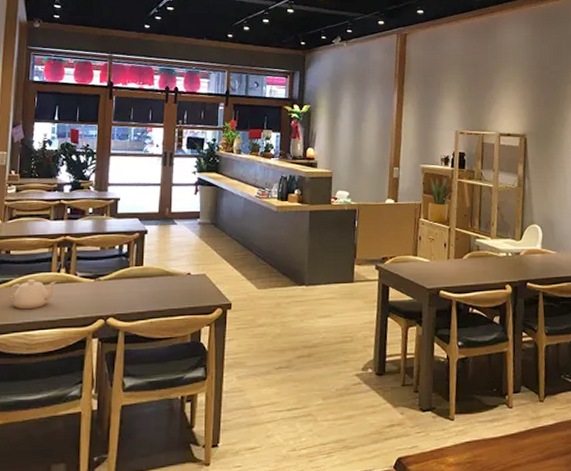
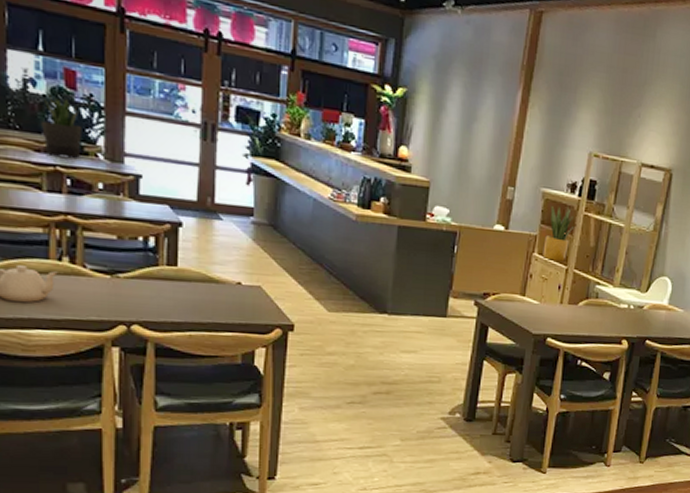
planter: none [53,150,80,194] -> present [41,95,82,159]

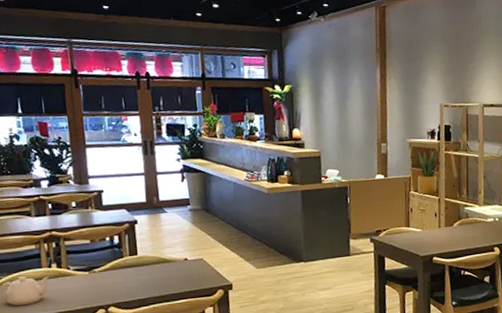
planter: present [41,95,82,159] -> none [26,144,56,190]

